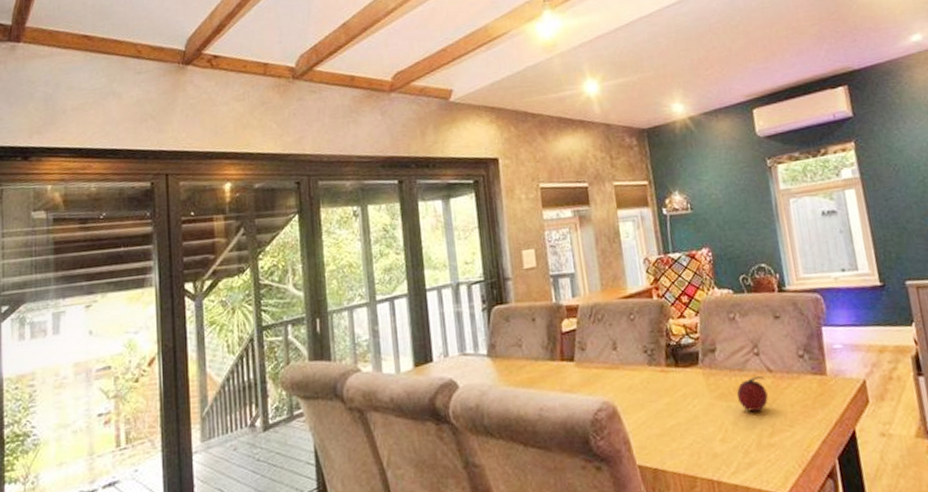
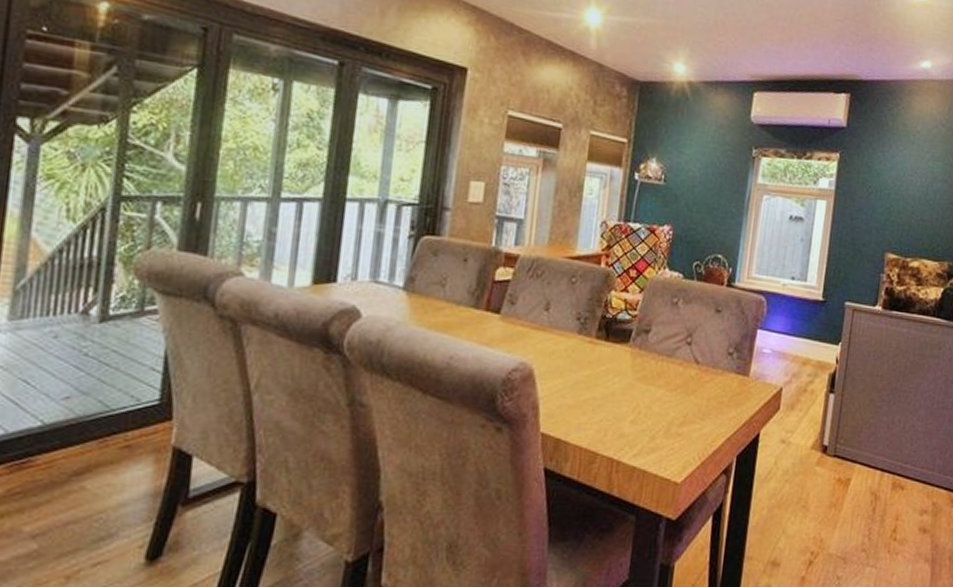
fruit: present [736,375,768,412] -> none [658,364,690,400]

